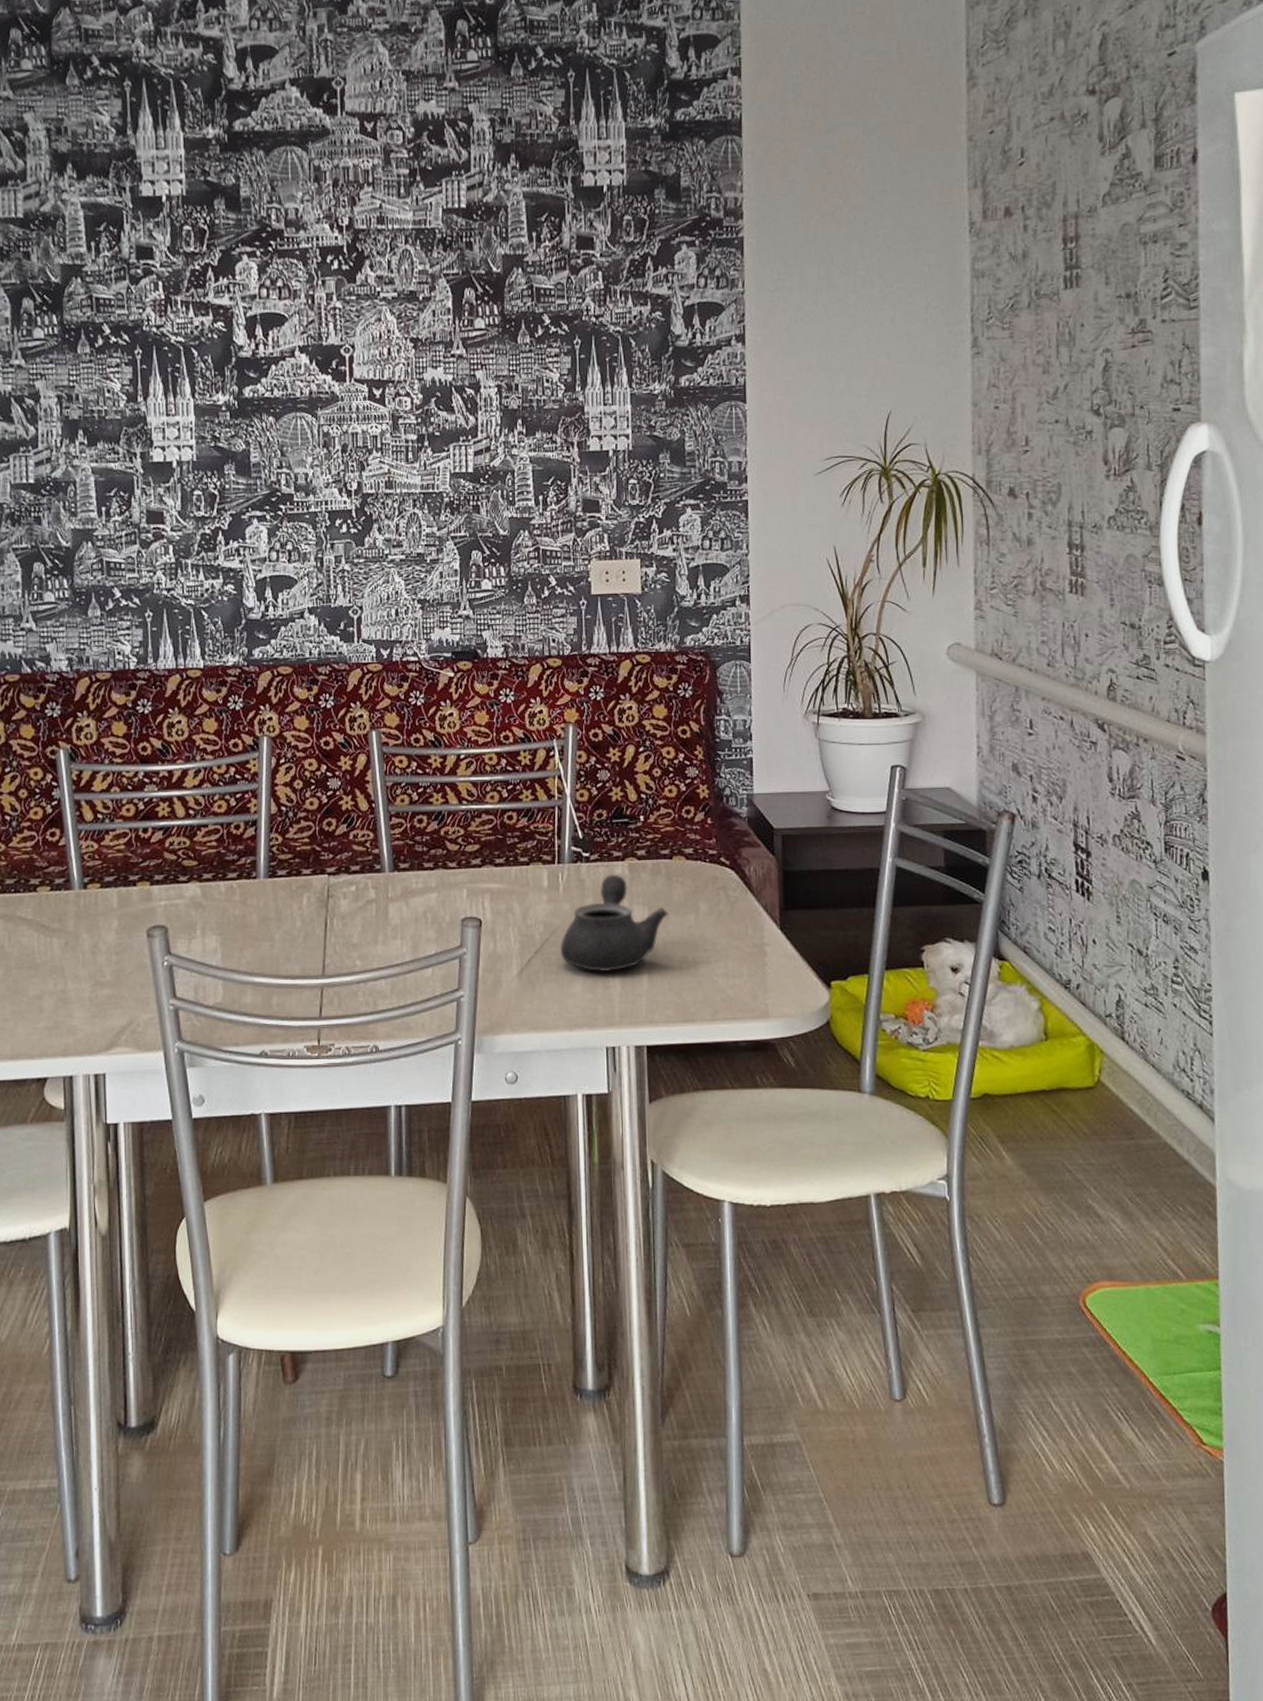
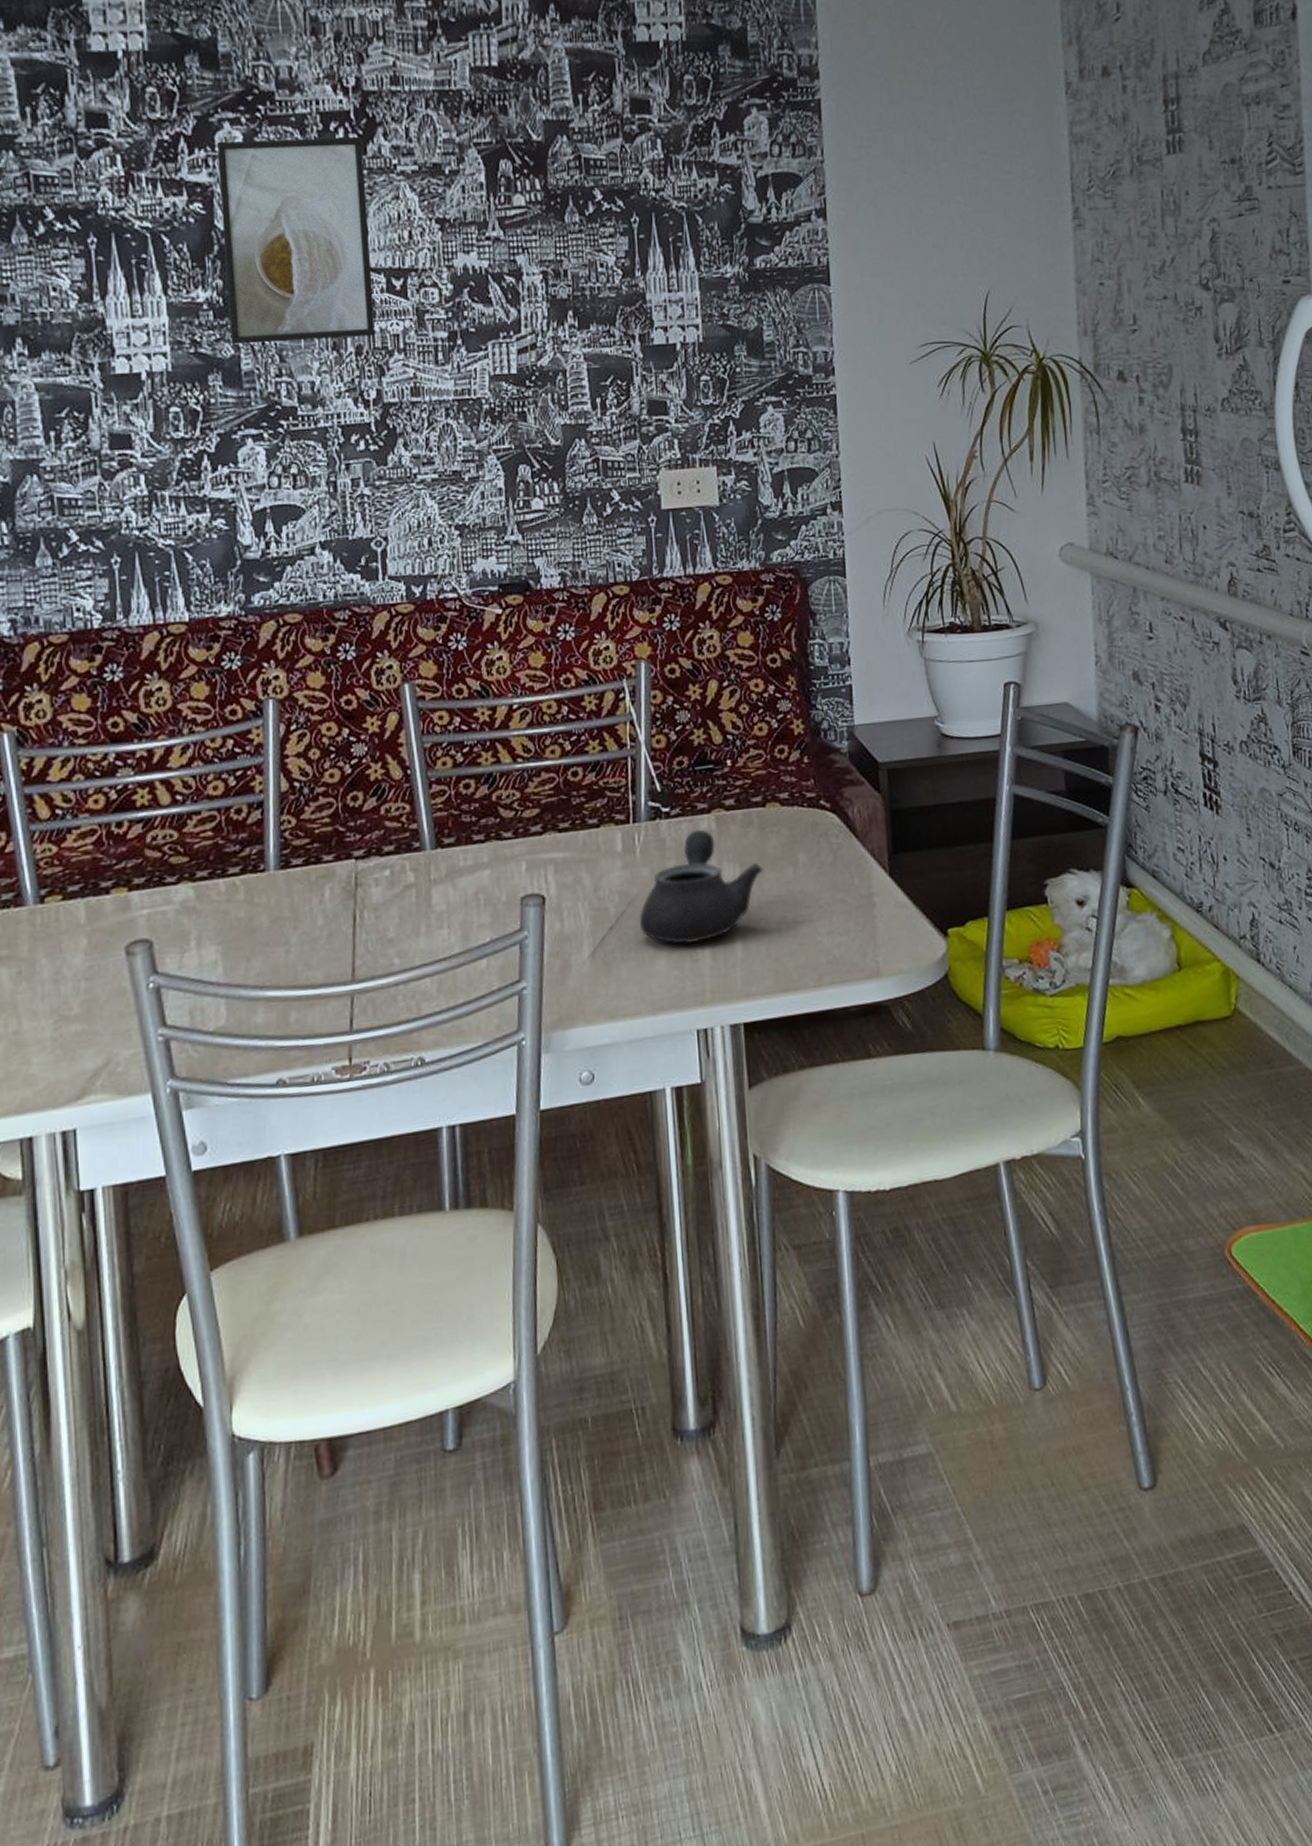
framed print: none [237,268,359,441] -> present [217,137,376,345]

